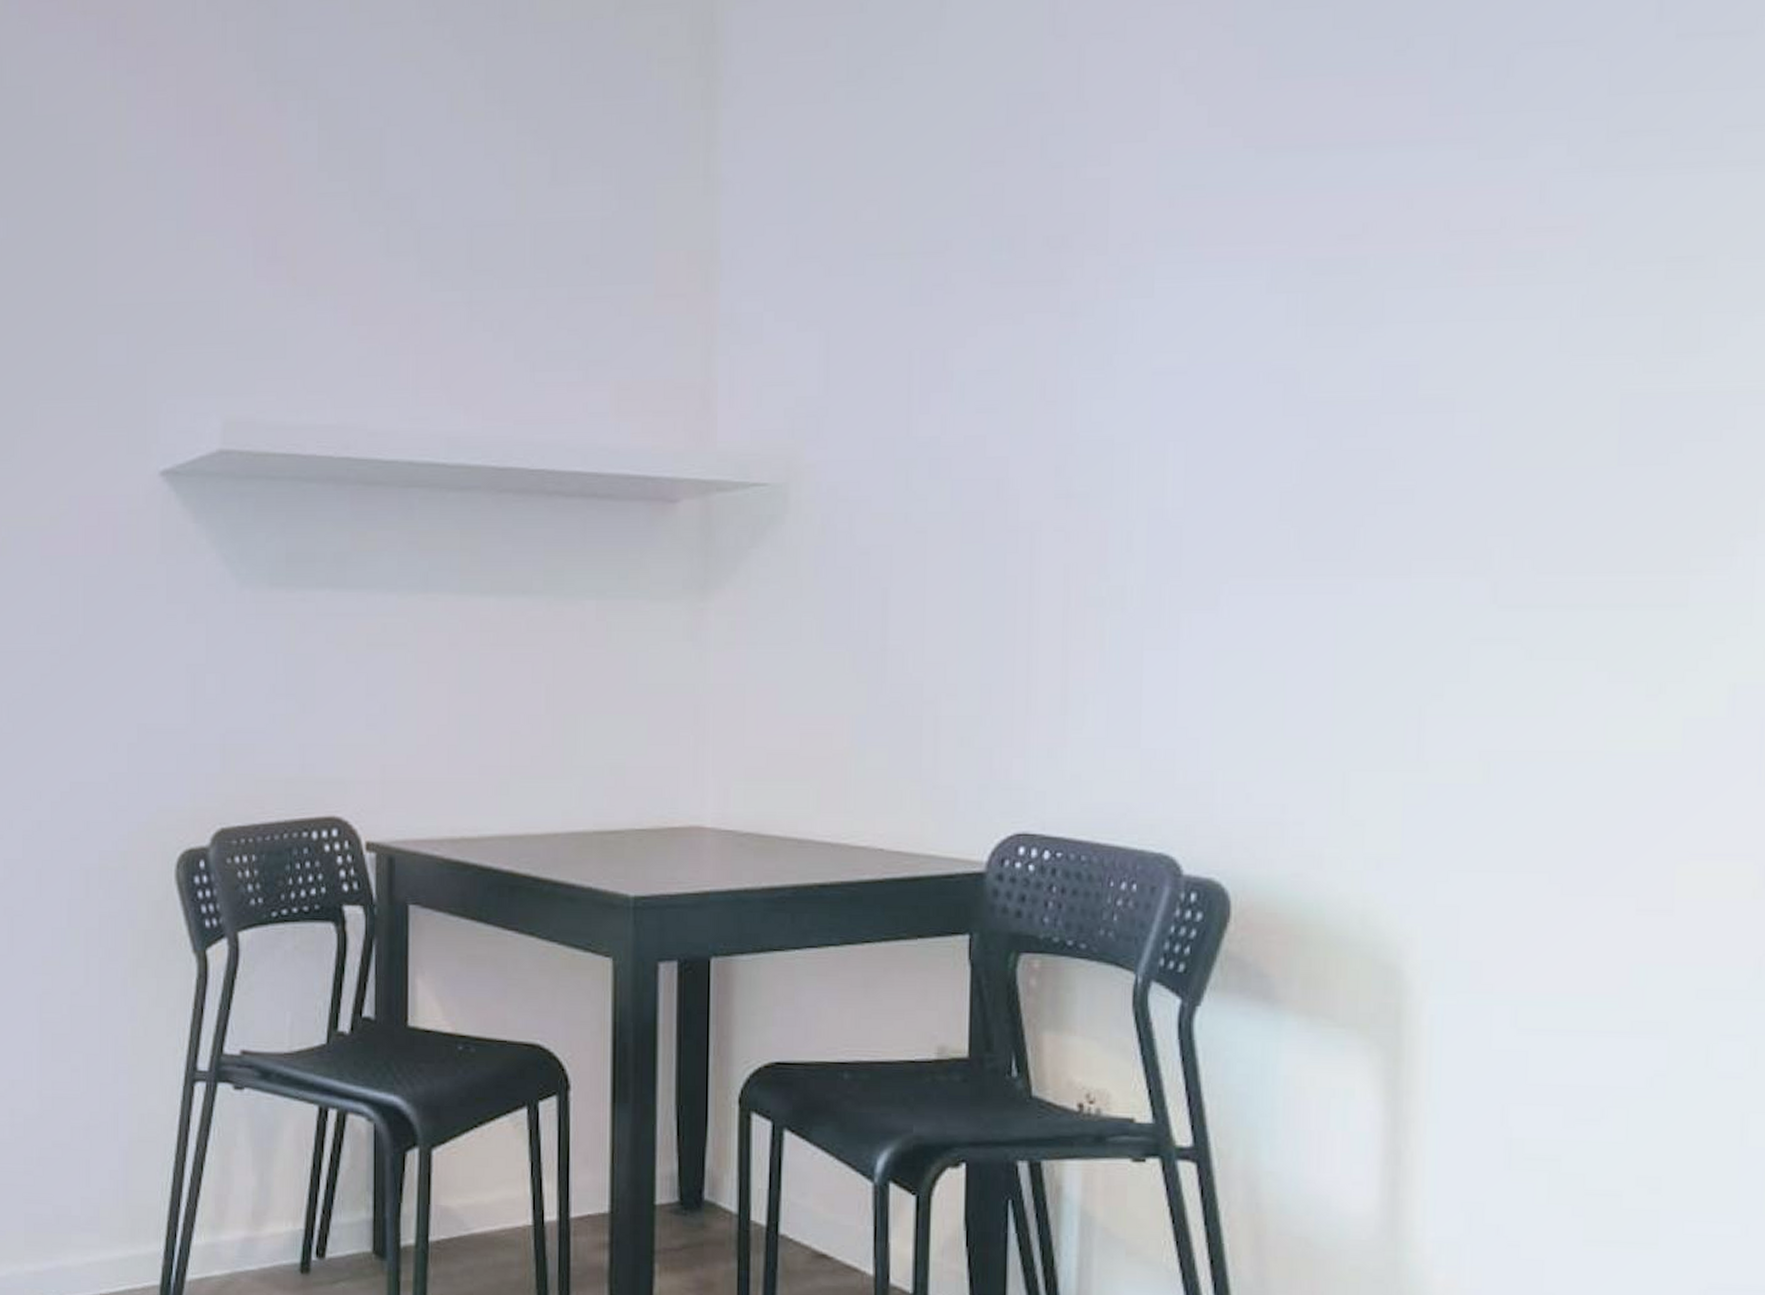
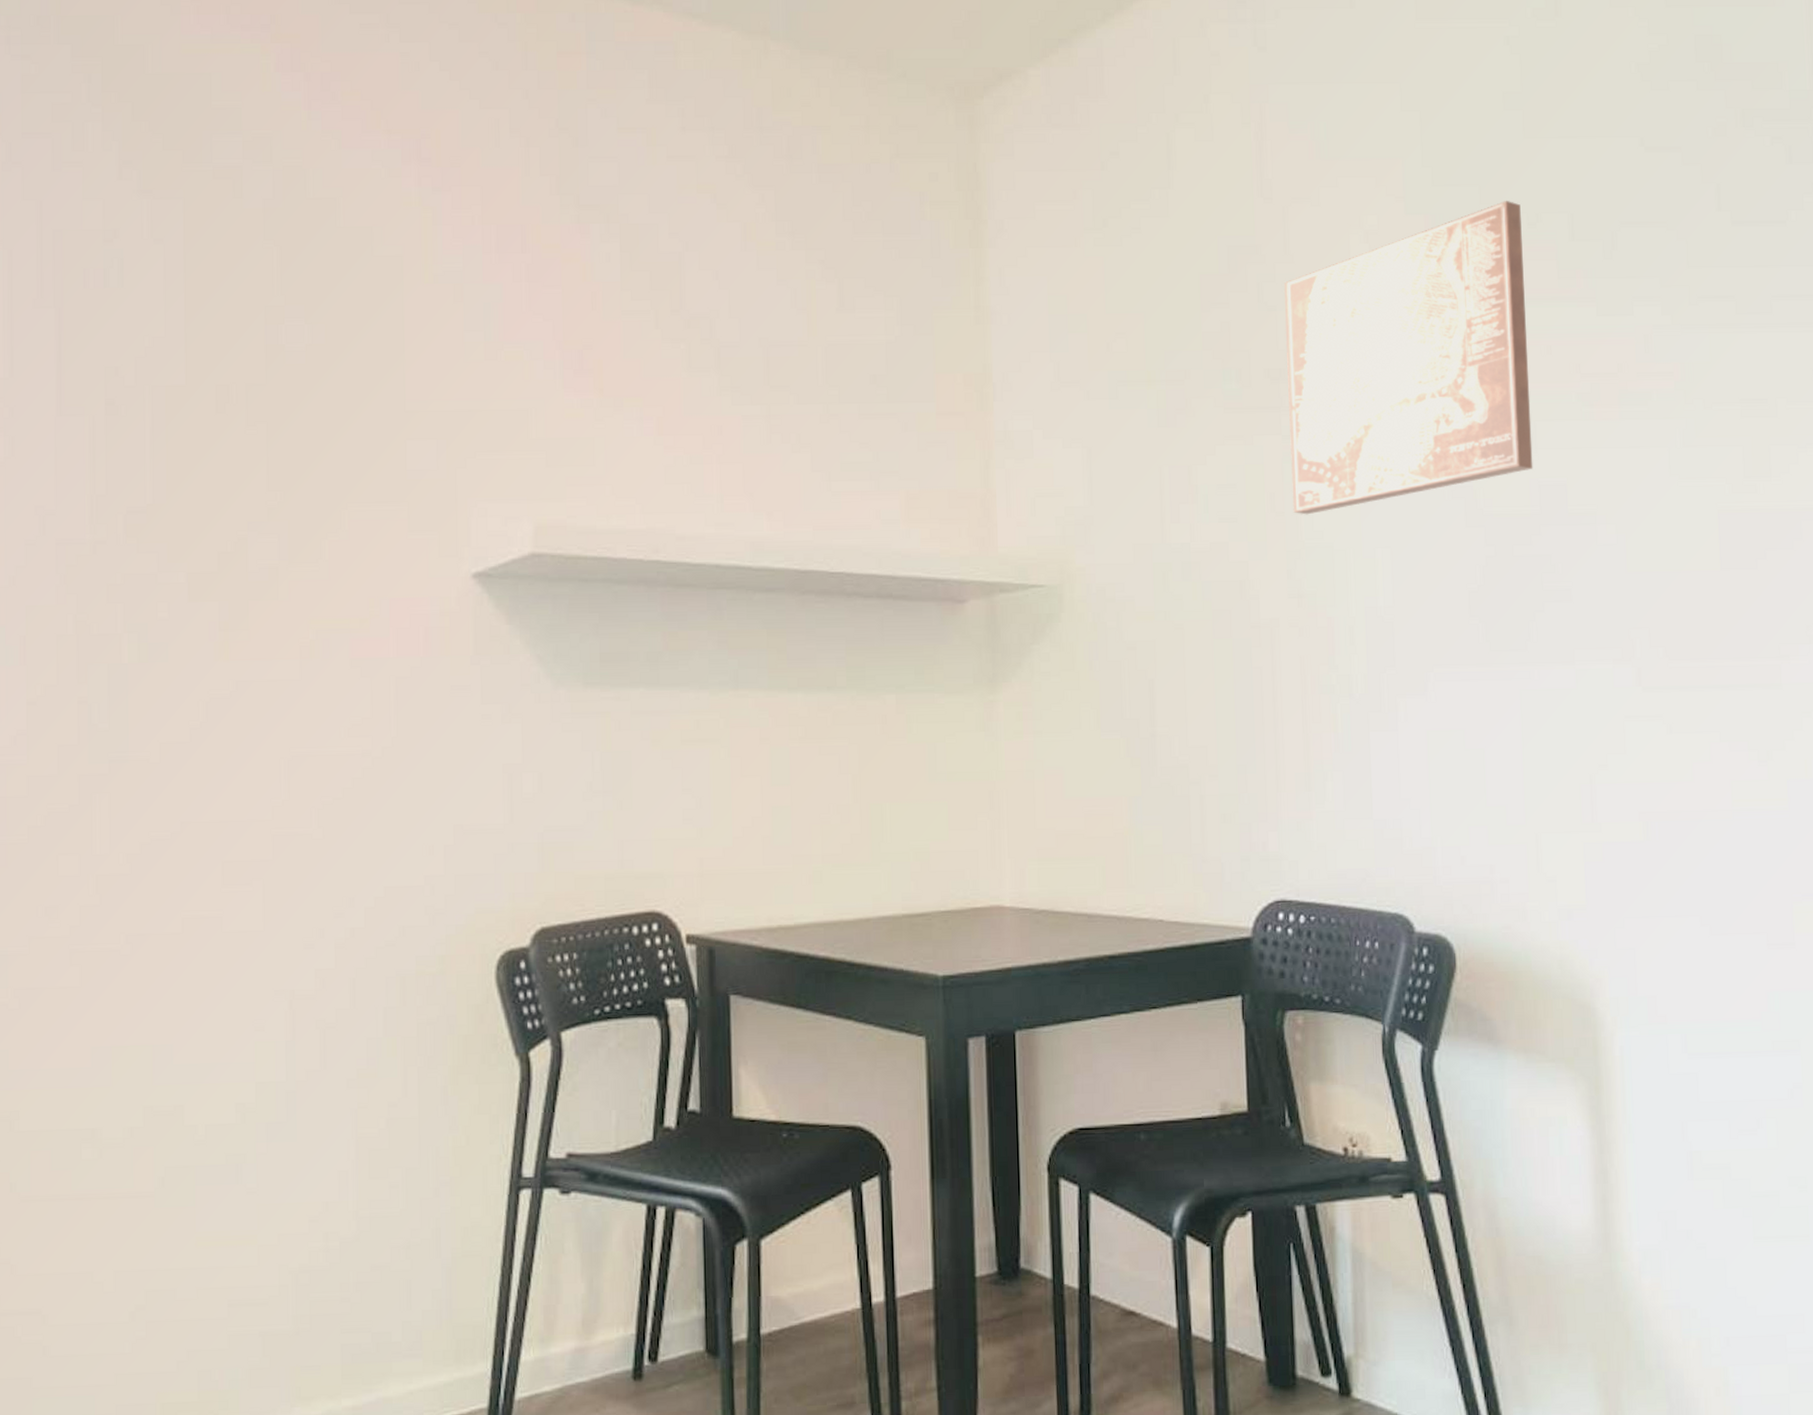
wall art: none [1067,23,1387,404] -> present [1283,201,1533,515]

